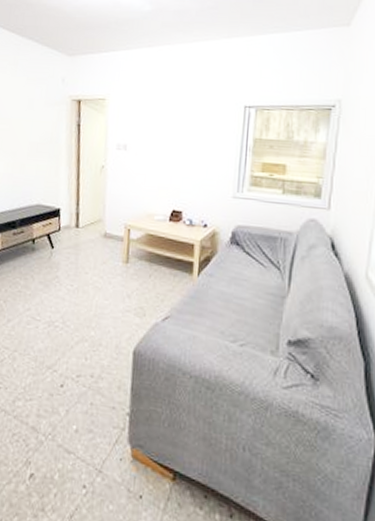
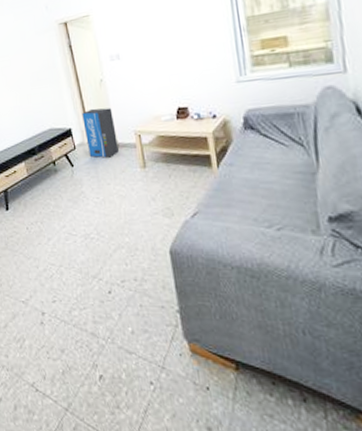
air purifier: none [73,193,107,247] -> present [82,108,119,158]

